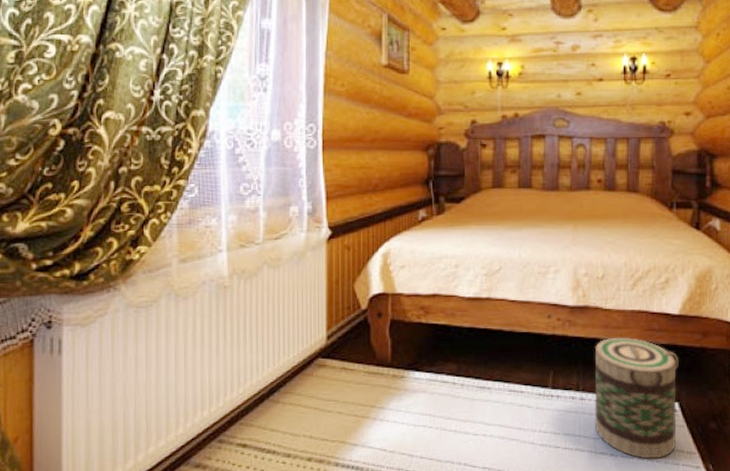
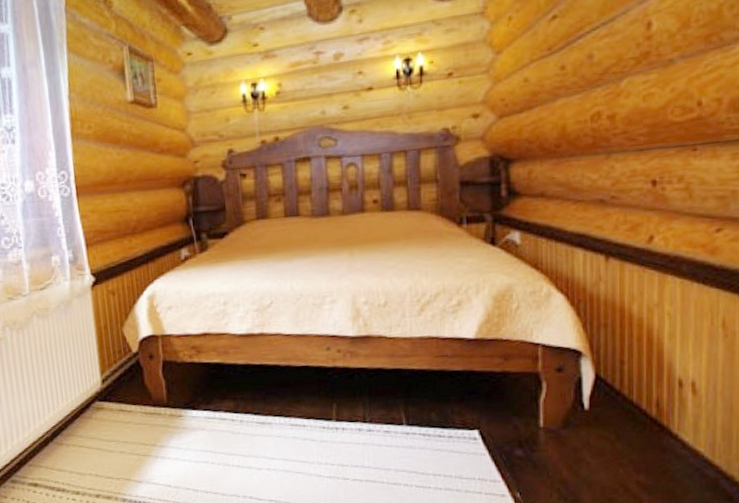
basket: present [594,338,679,459] -> none [380,366,477,489]

